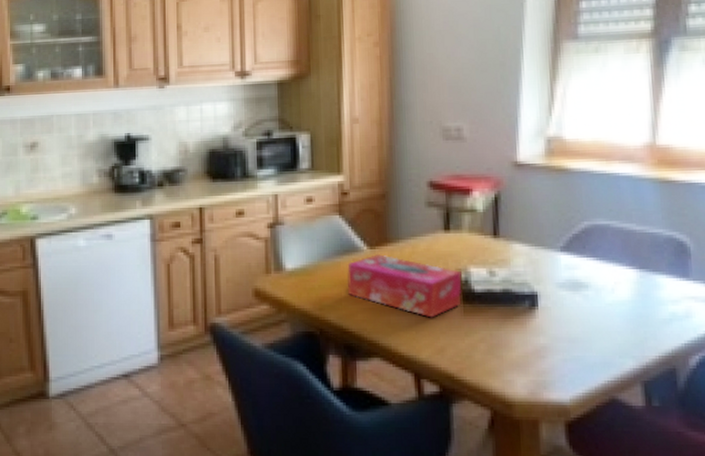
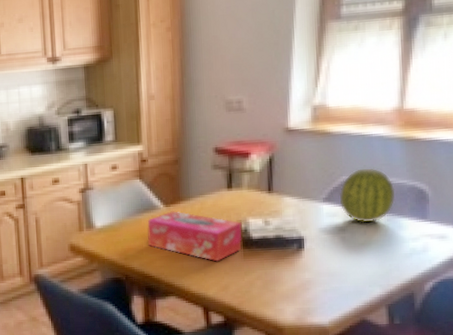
fruit: none [580,213,649,279] -> present [339,168,395,223]

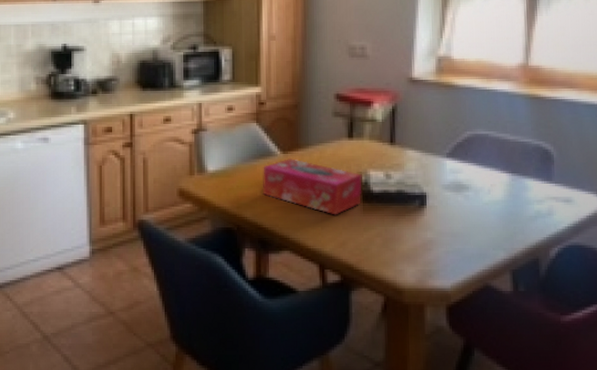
fruit: present [339,168,395,223] -> none [463,124,520,182]

